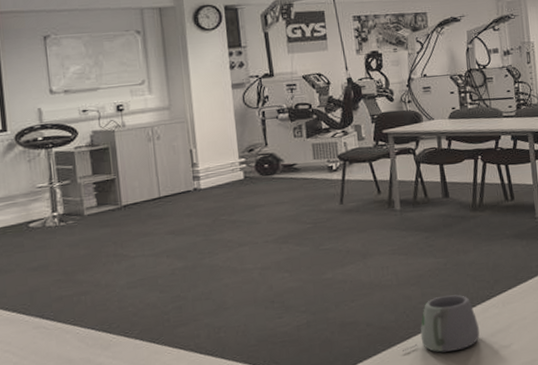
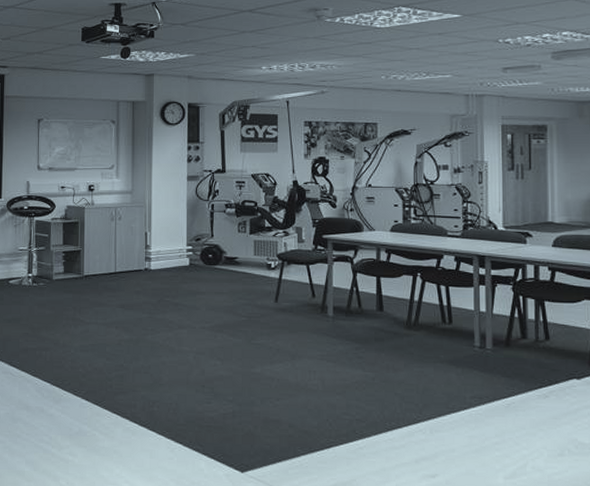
mug: present [403,294,480,353] -> none [322,411,403,470]

